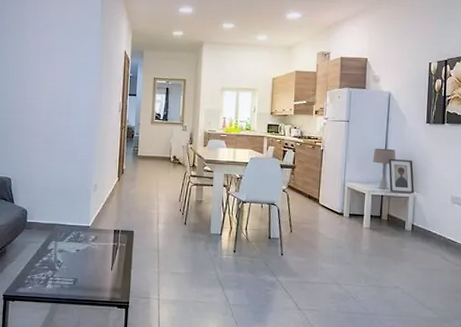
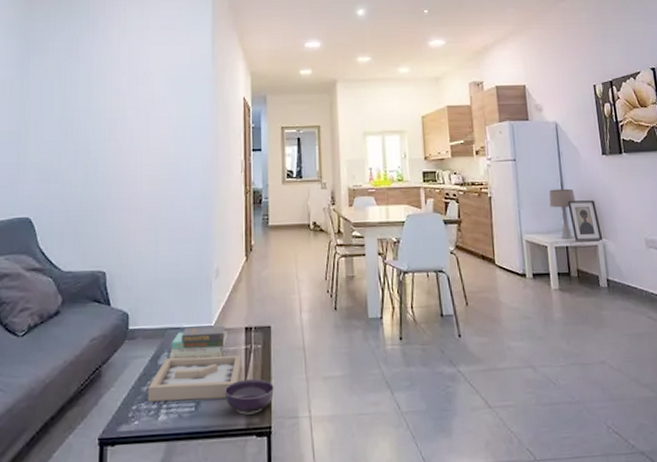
decorative tray: none [39,246,110,278] -> present [147,355,242,402]
books: none [56,226,100,249] -> present [169,326,227,360]
bowl: none [95,267,133,292] -> present [224,378,274,415]

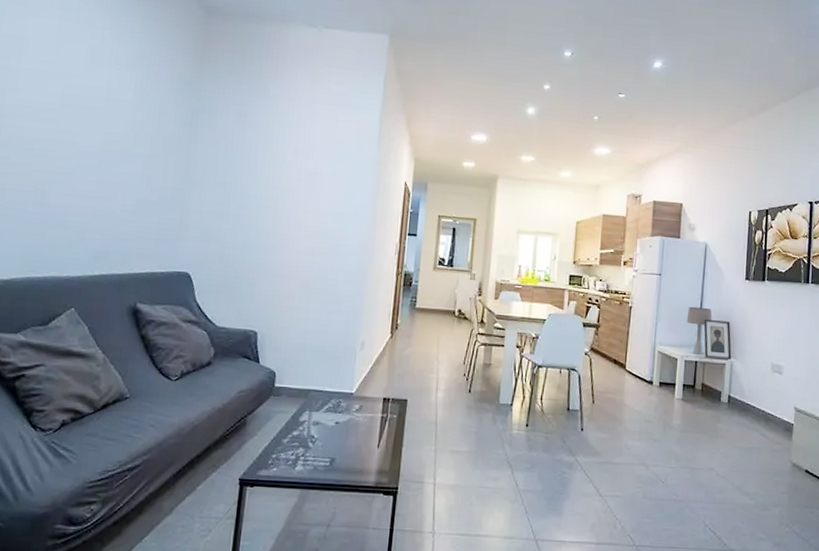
decorative tray: present [147,355,242,402] -> none [287,417,377,458]
books: present [169,326,227,360] -> none [310,392,366,421]
bowl: present [224,378,274,415] -> none [357,443,404,475]

